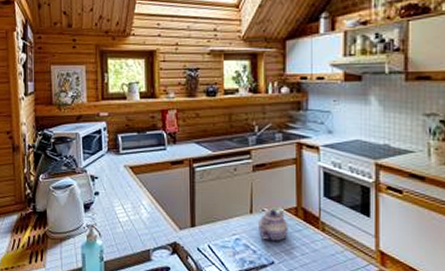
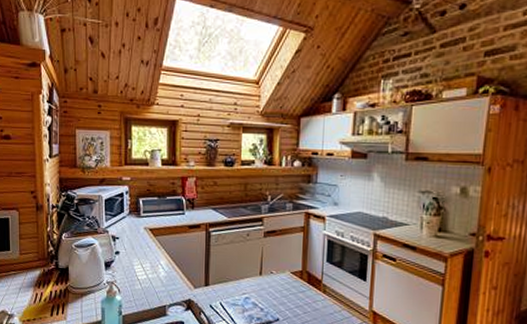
teapot: present [259,209,288,242] -> none [266,271,294,302]

